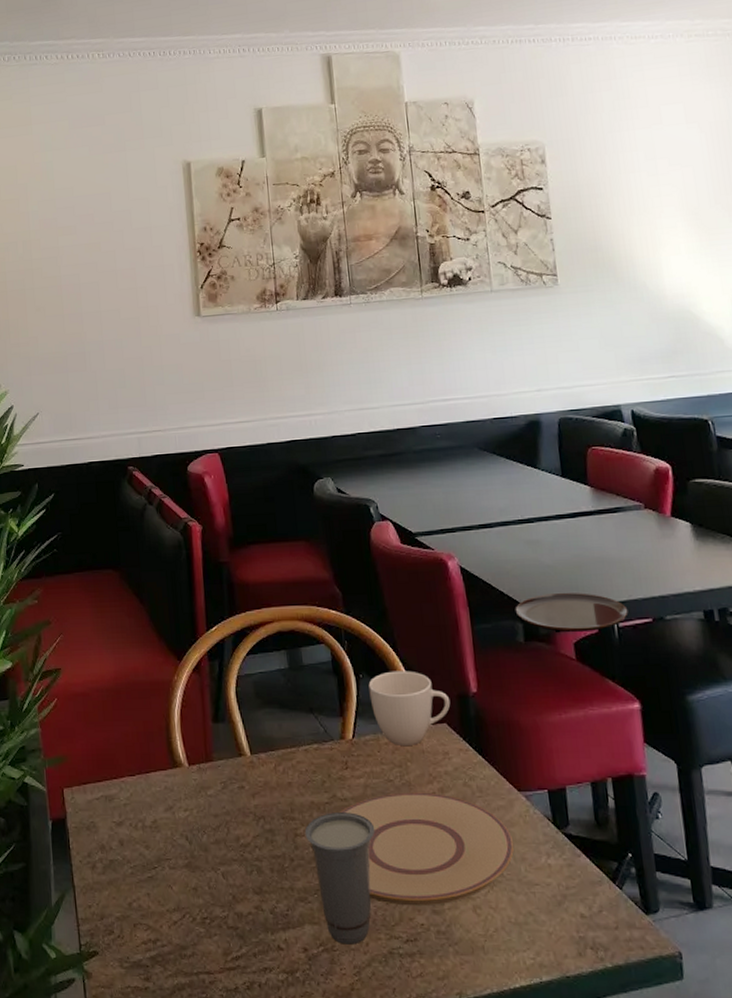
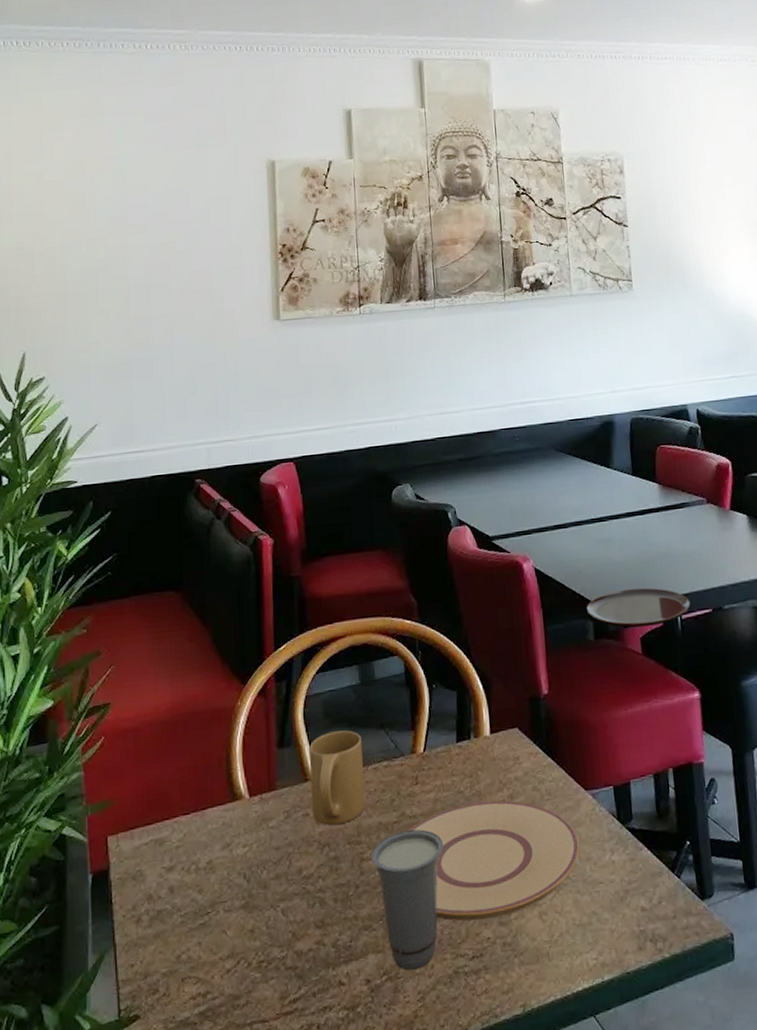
cup: none [242,711,298,800] -> present [309,730,366,826]
cup: present [368,670,451,745] -> none [441,677,522,755]

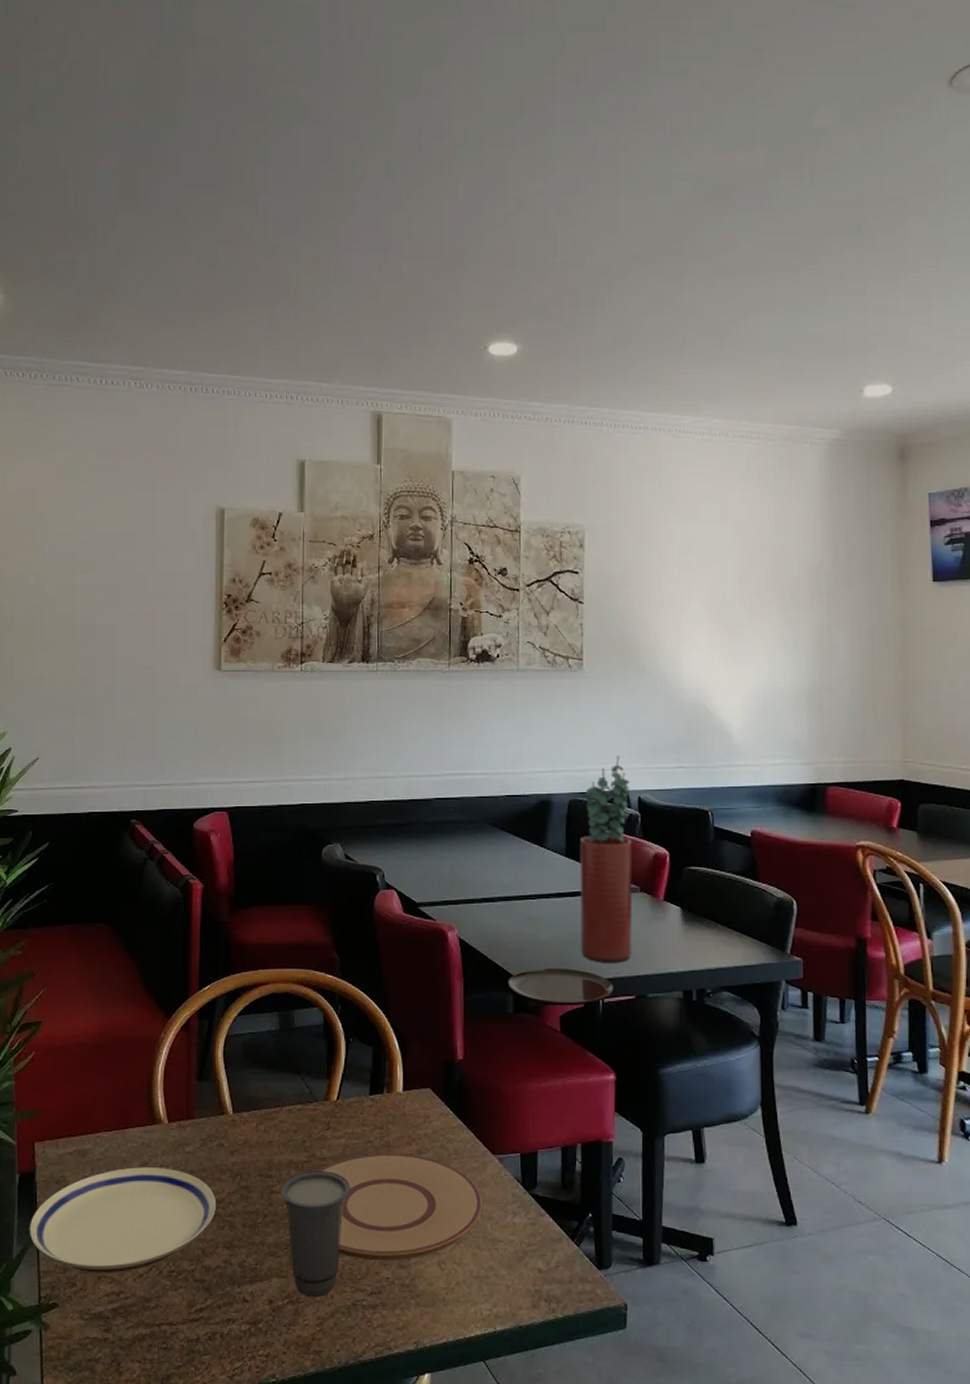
plate: none [105,847,306,975] -> present [29,1167,217,1274]
cup: present [309,730,366,826] -> none [227,1071,279,1158]
vase: none [644,371,705,578] -> present [579,756,632,962]

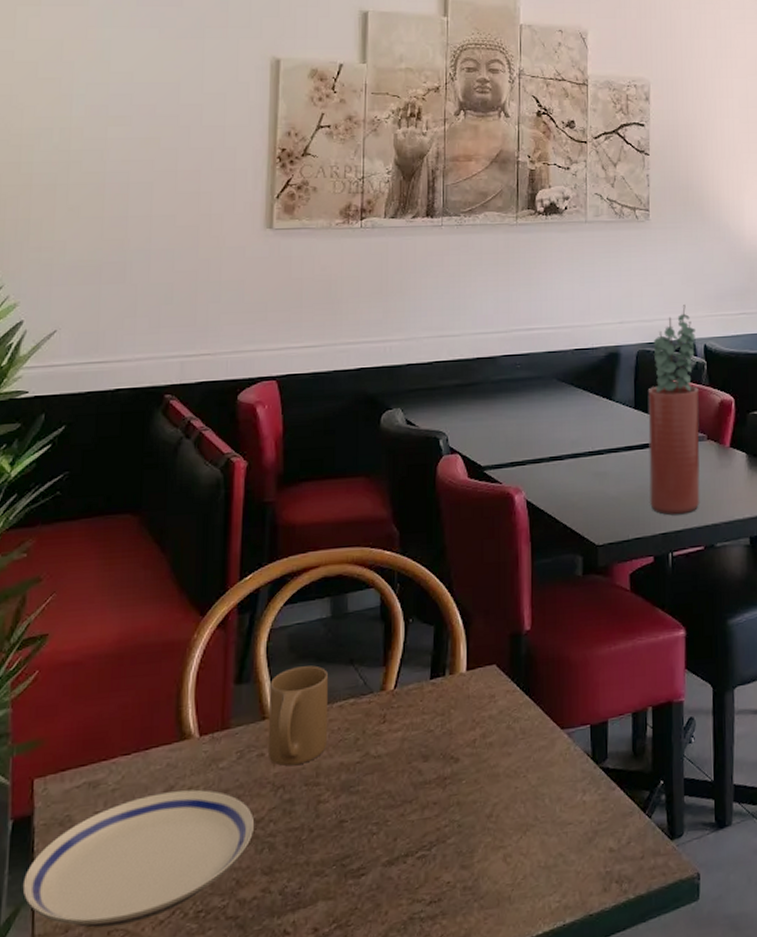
cup: none [227,1071,279,1158] -> present [269,665,329,767]
cup: present [280,1171,351,1297] -> none [329,770,408,918]
plate: present [317,1153,483,1261] -> none [371,739,552,866]
plate: present [508,968,614,1007] -> none [576,523,683,564]

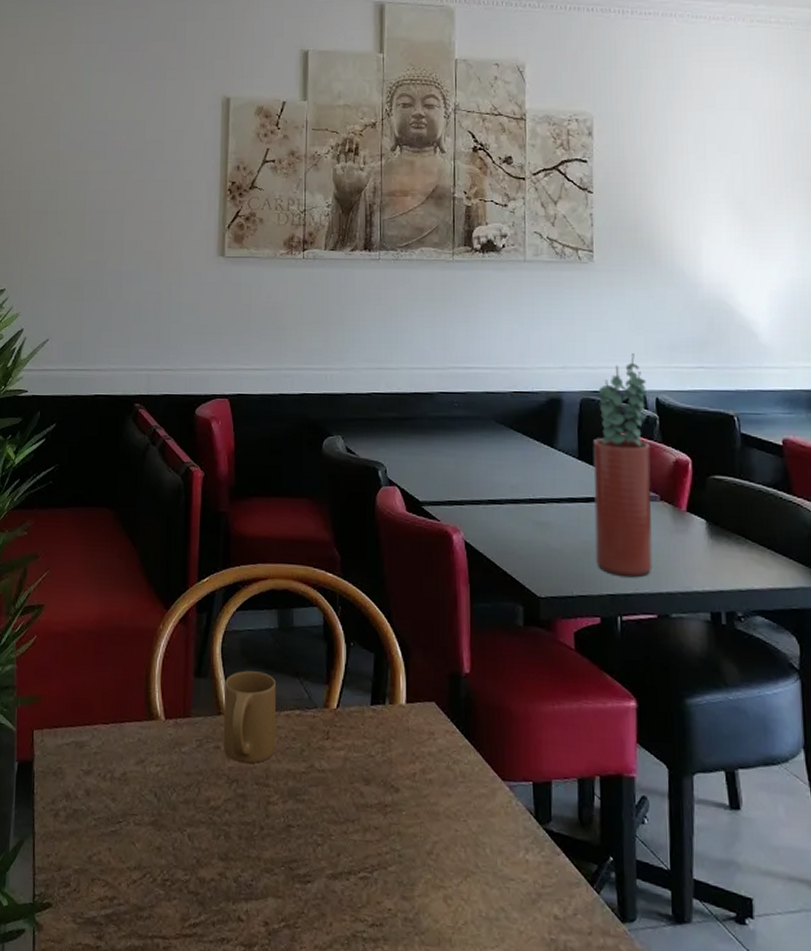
plate: present [22,789,255,928] -> none [25,764,213,876]

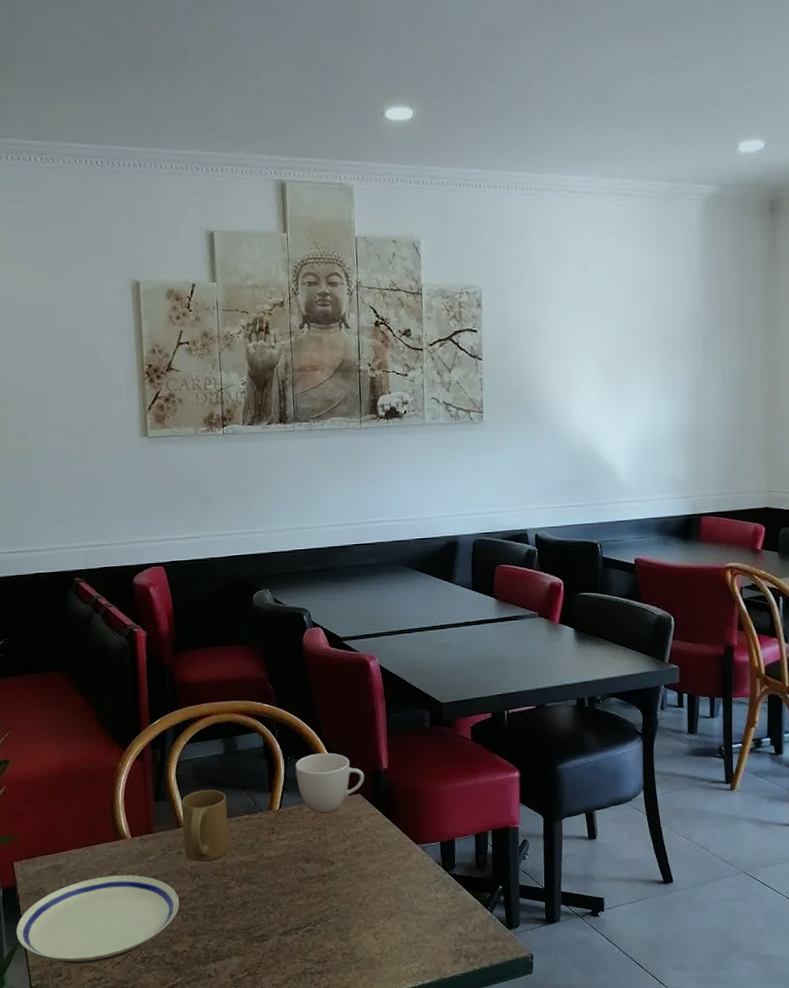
plate: none [25,764,213,876] -> present [16,875,180,964]
cup: none [359,642,441,722] -> present [295,752,365,813]
vase: present [592,354,653,577] -> none [484,499,532,679]

